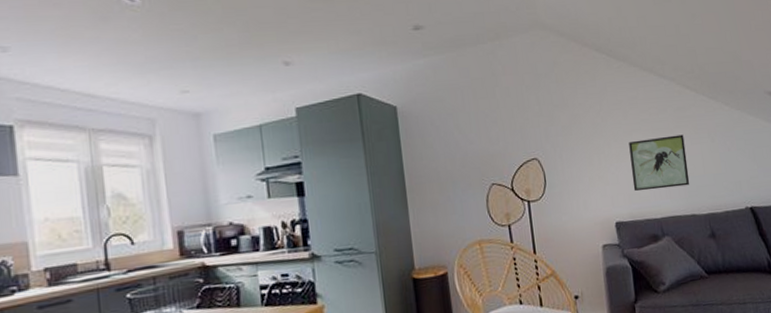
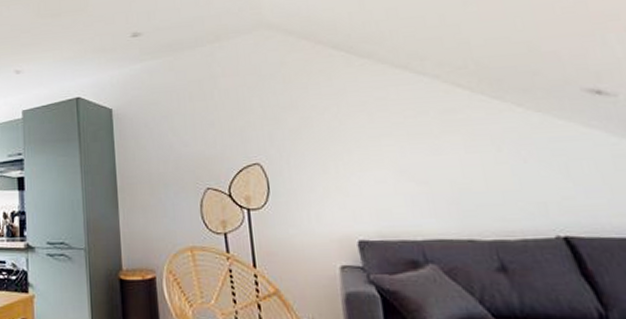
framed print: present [629,134,690,192] -> none [376,141,465,207]

